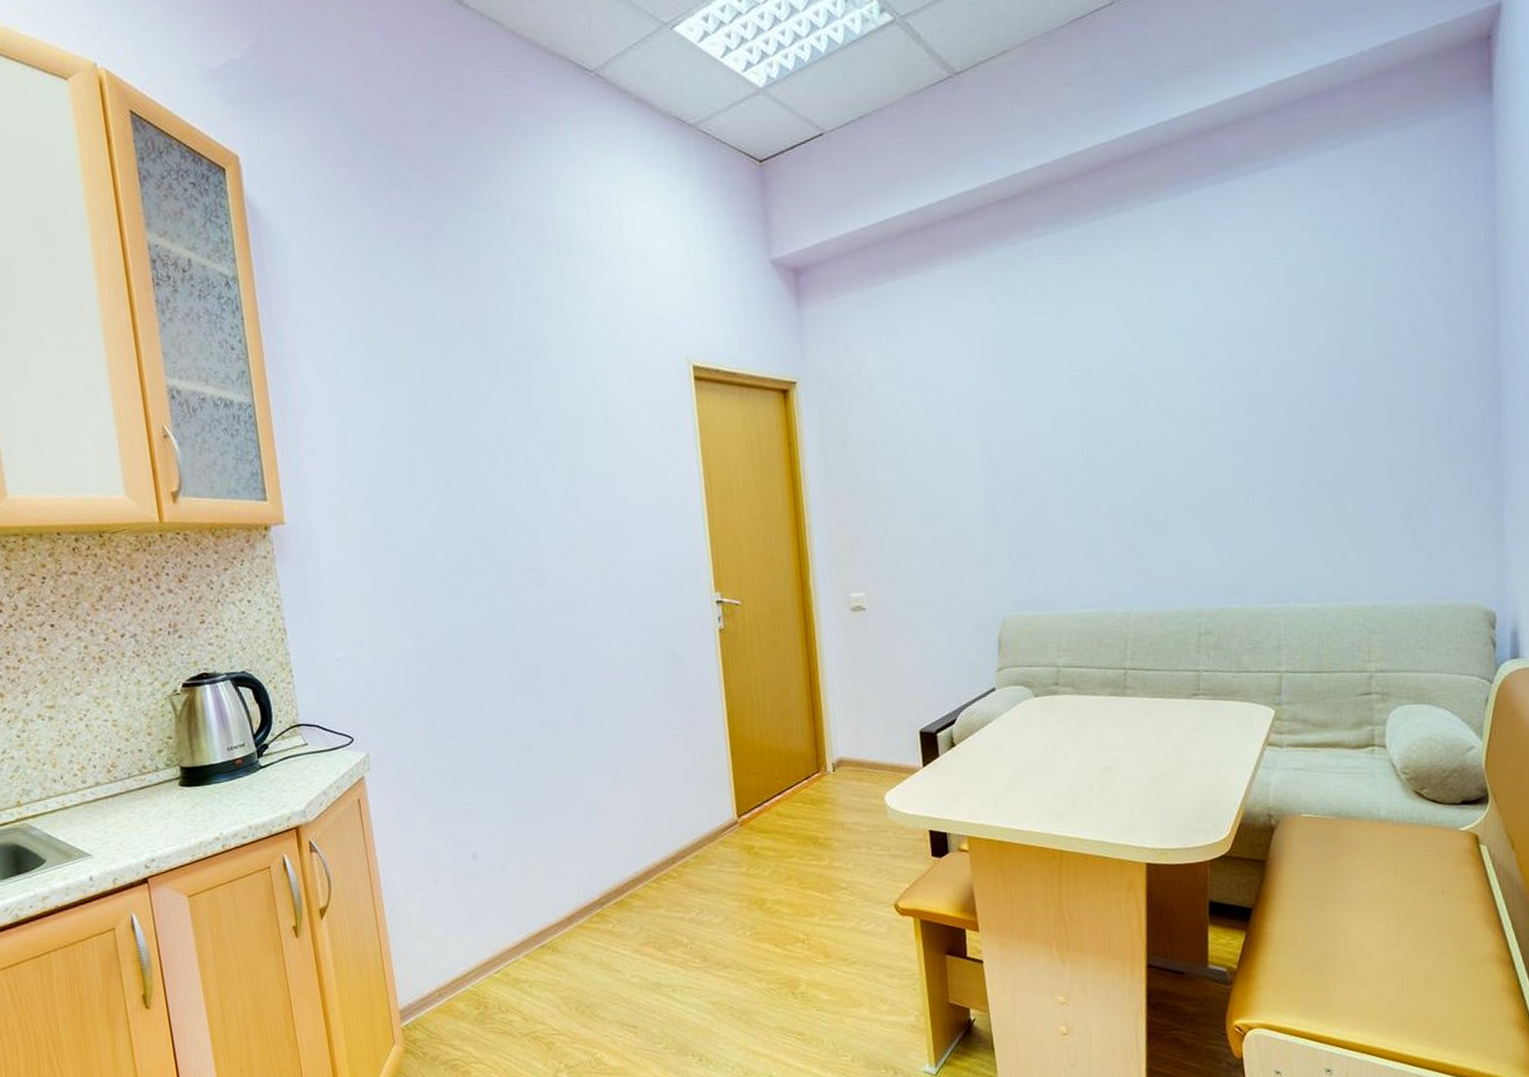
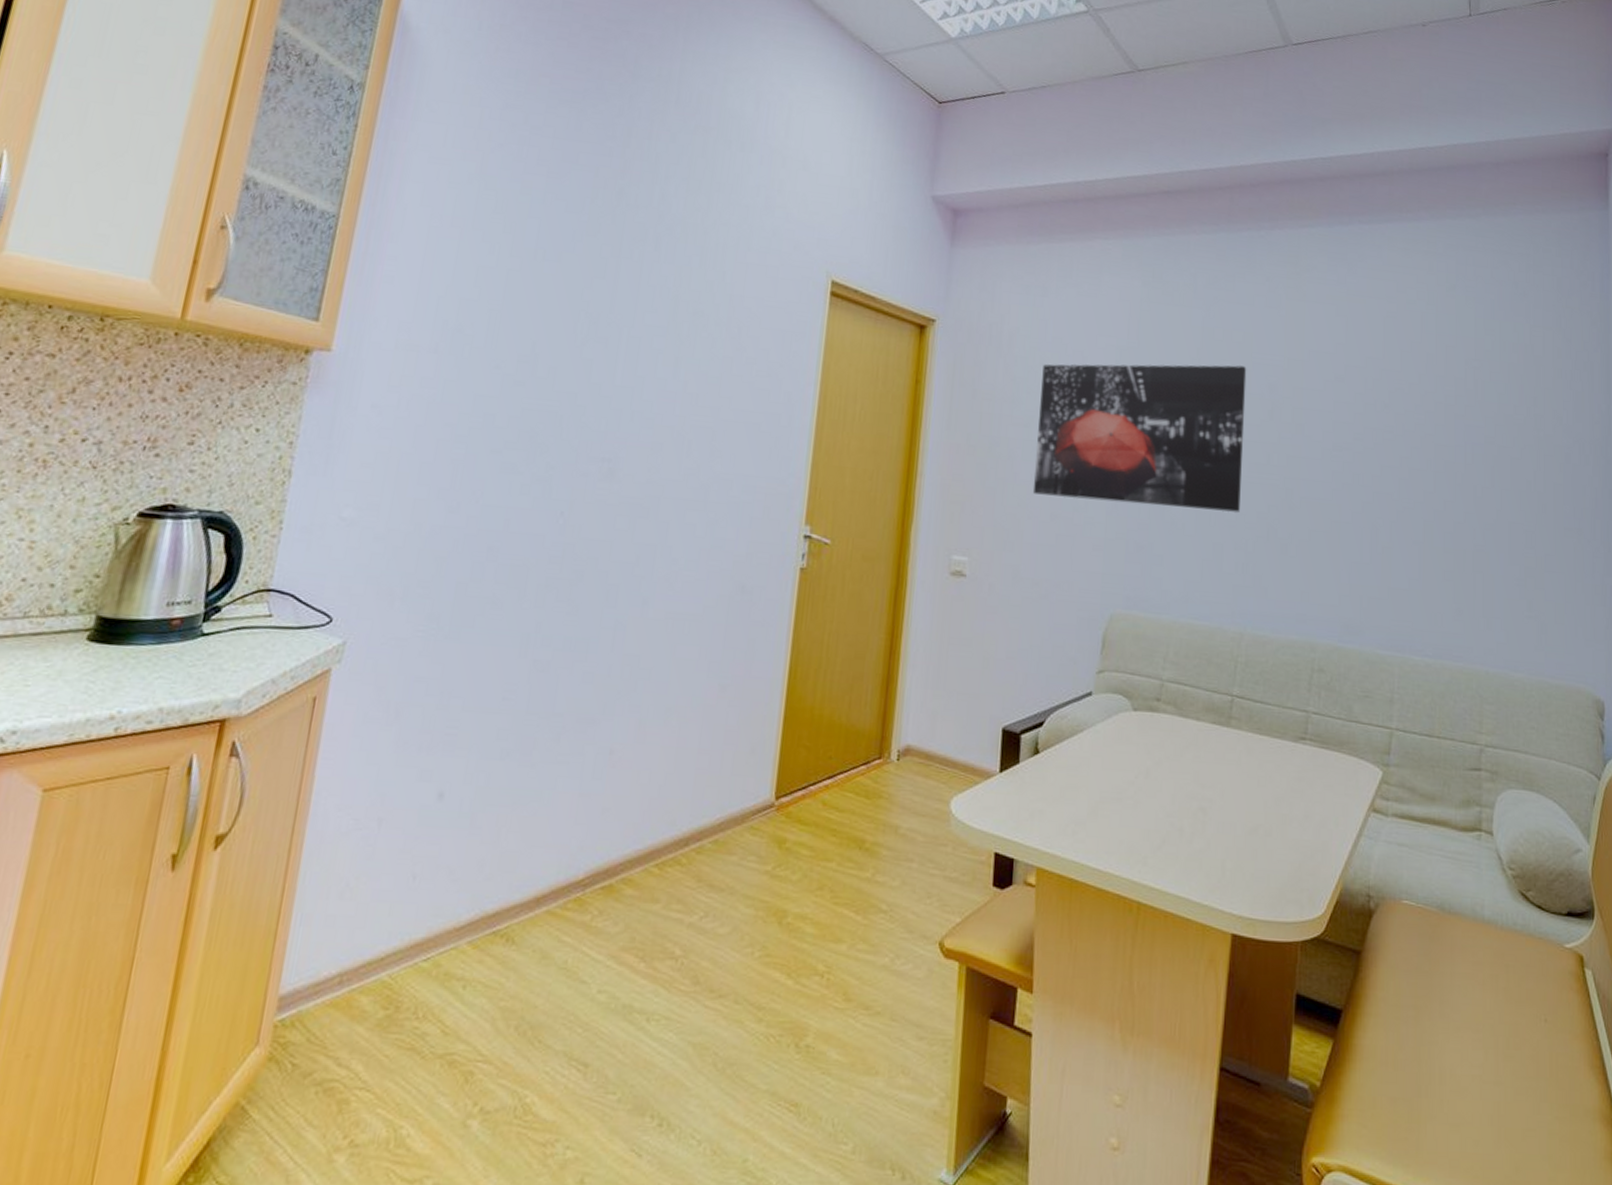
wall art: none [905,362,1114,525] -> present [1032,363,1247,513]

